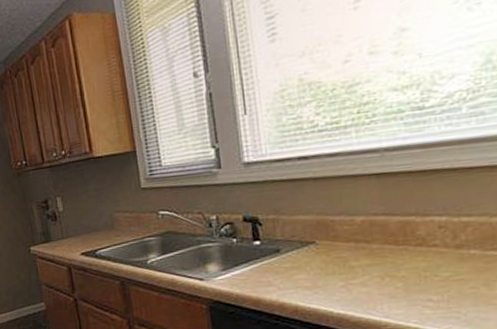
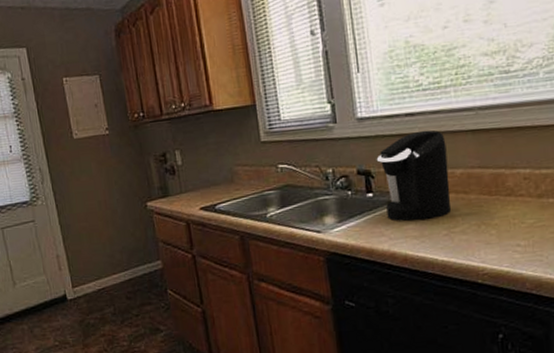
coffee maker: none [264,174,350,272] -> present [376,130,452,222]

